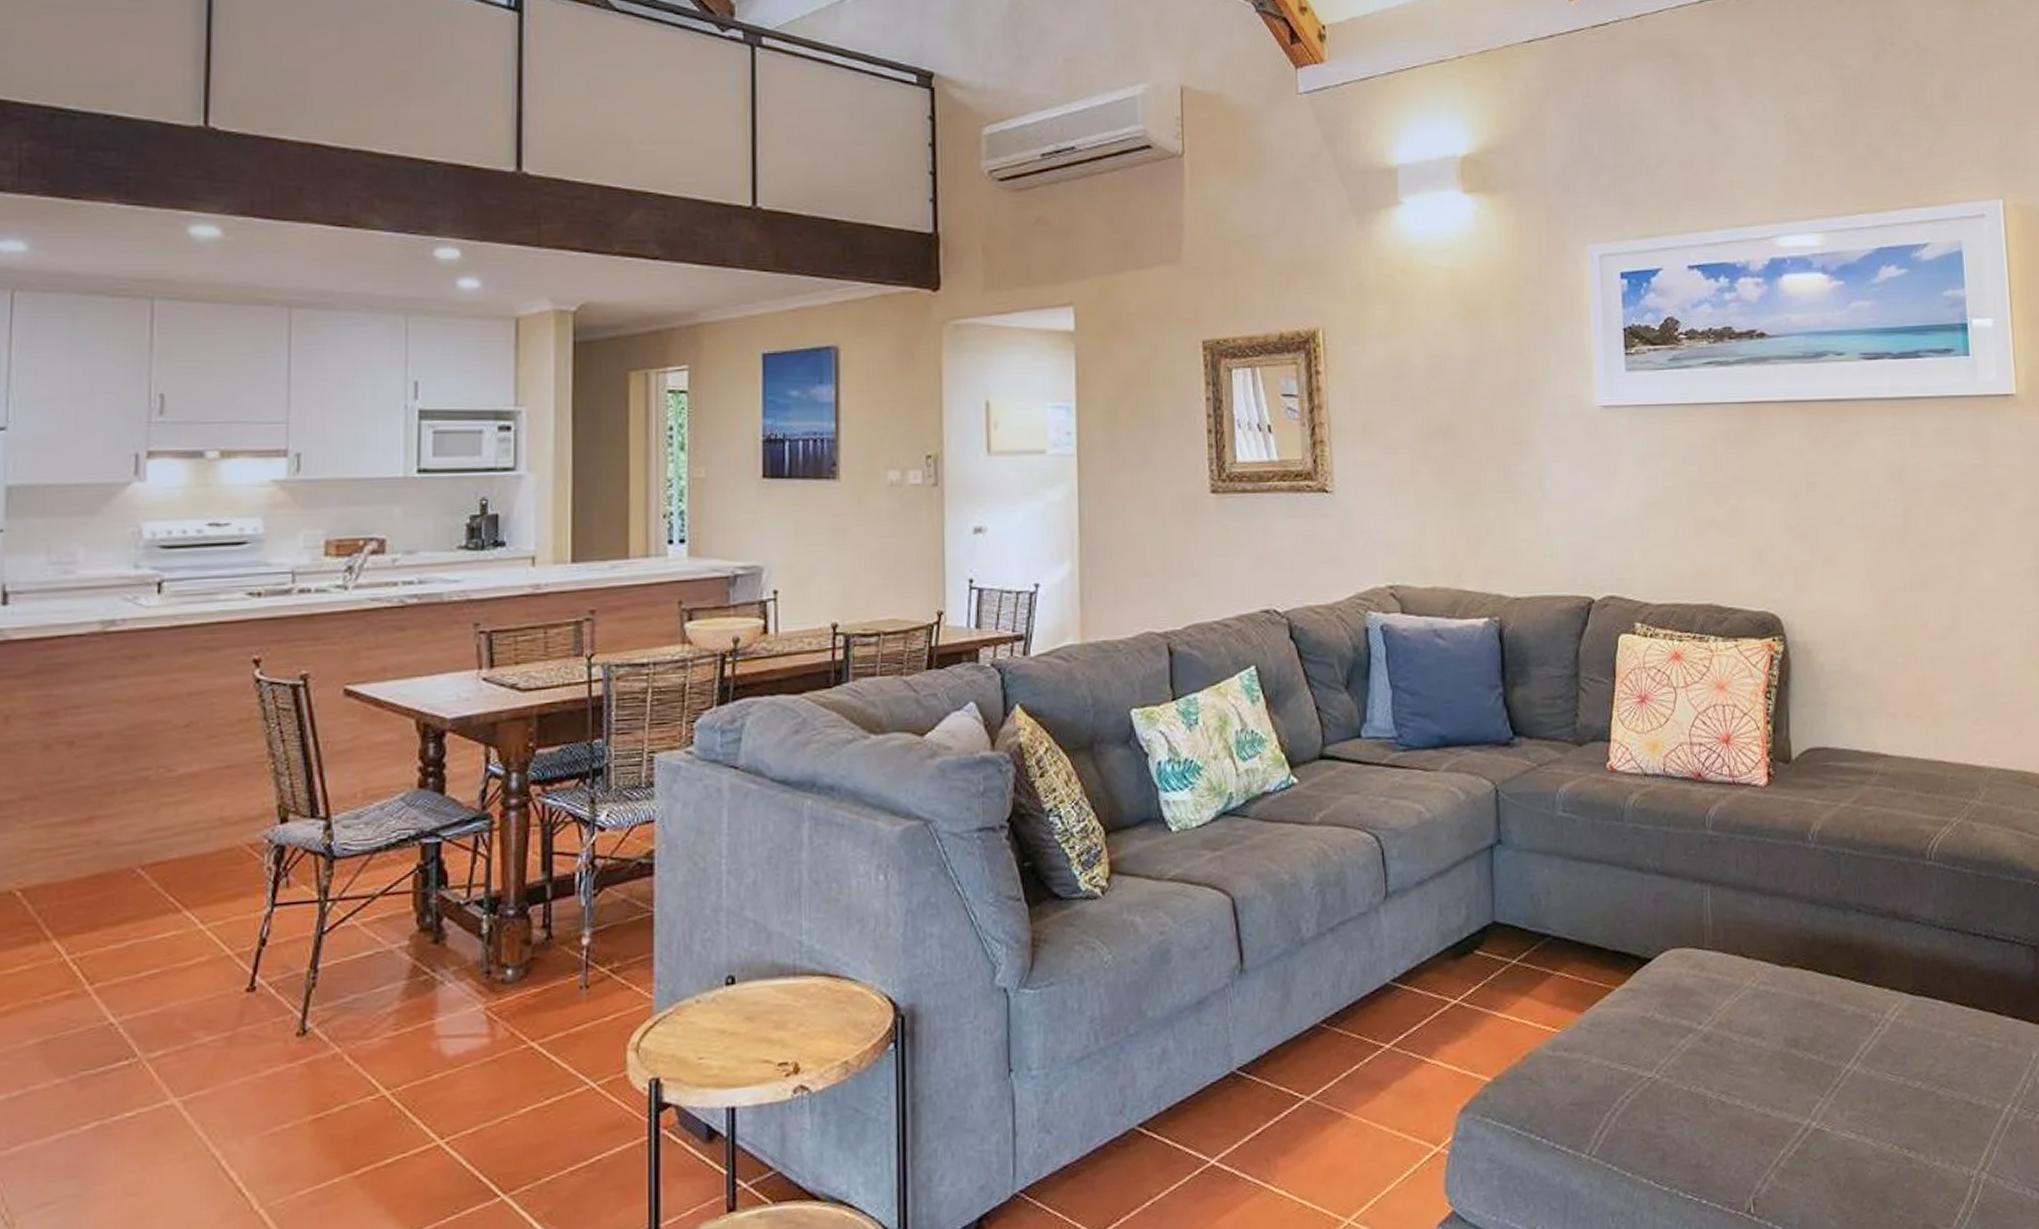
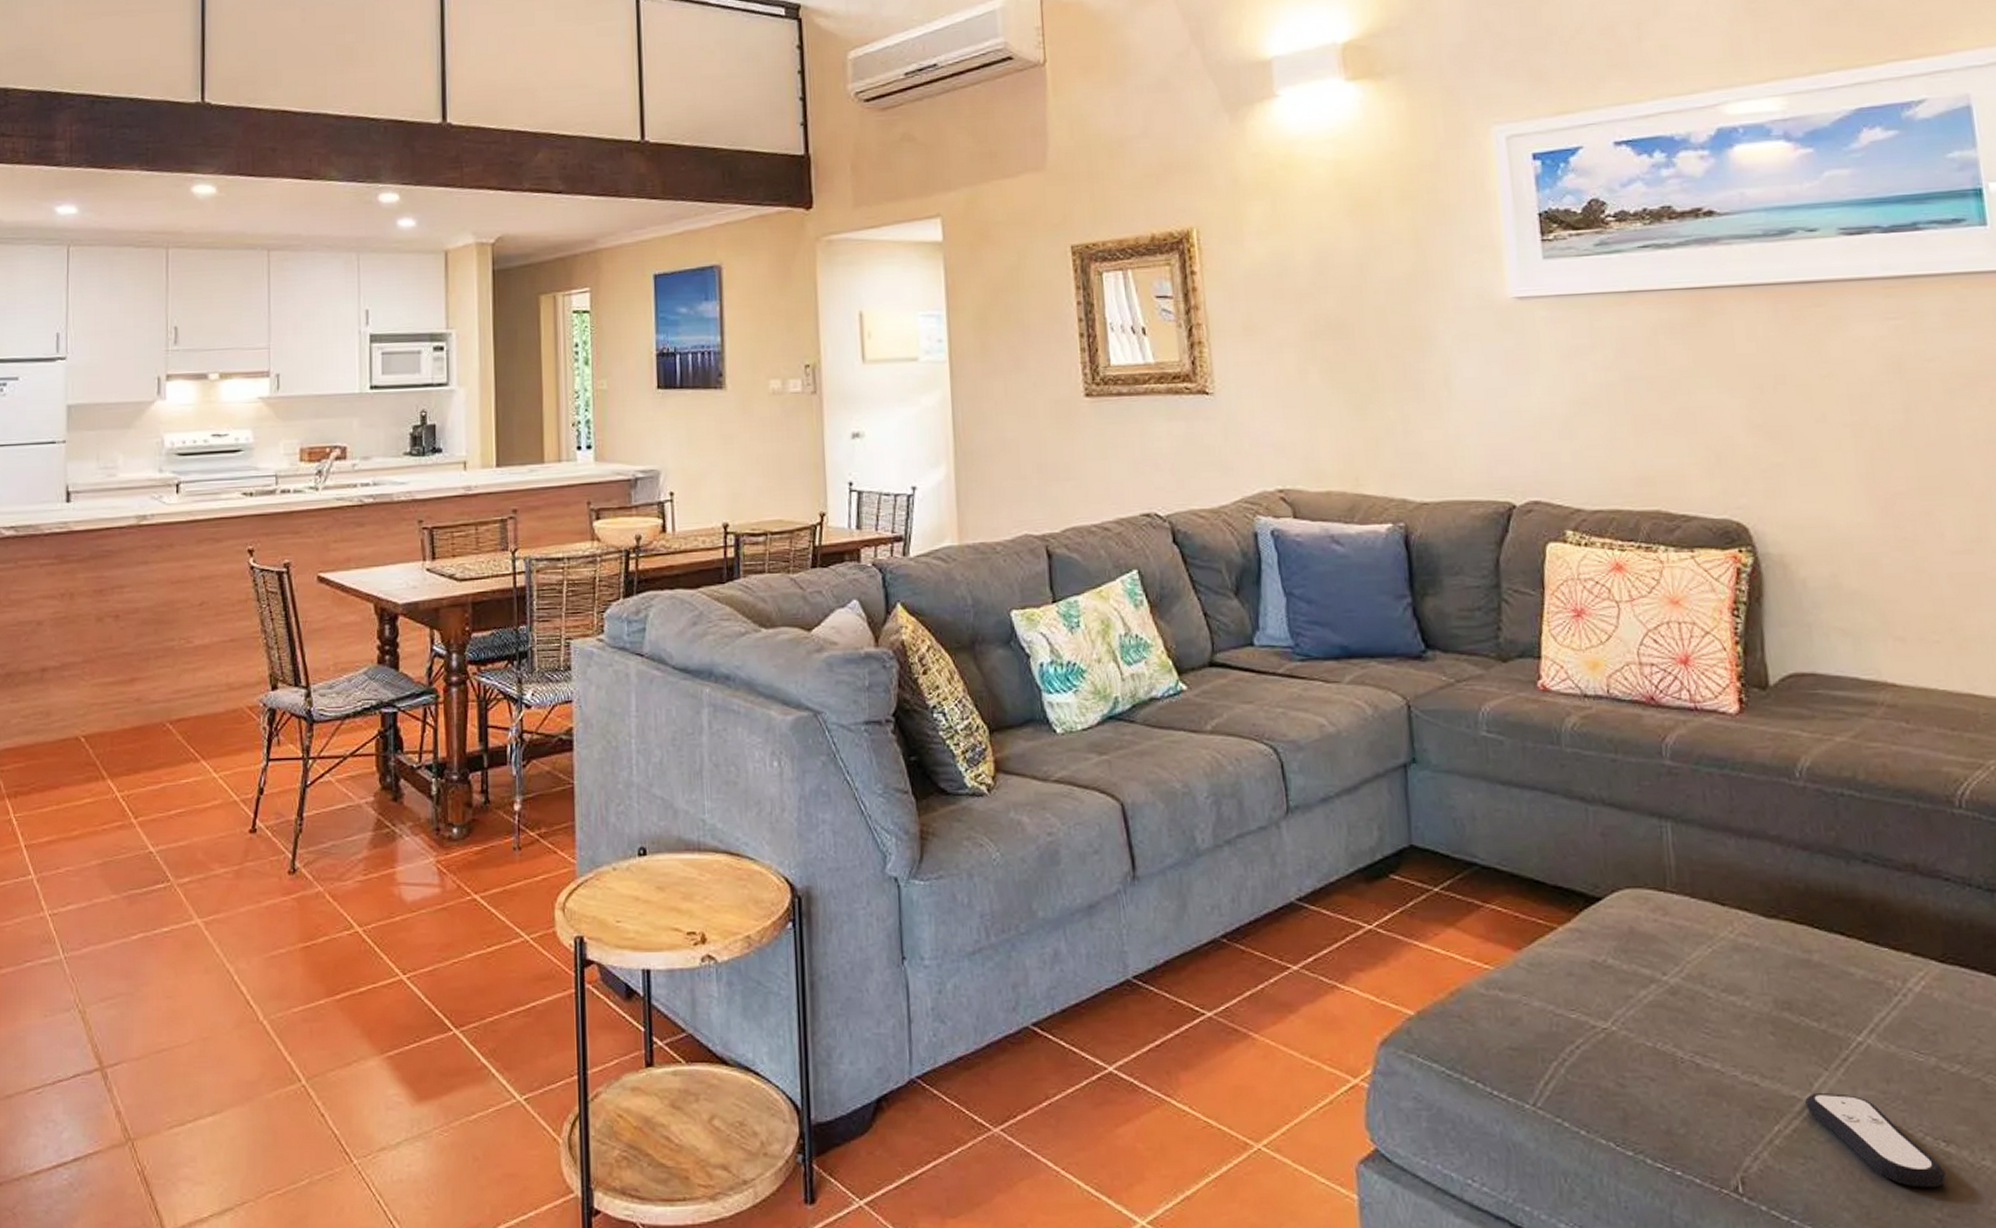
remote control: none [1804,1116,1907,1191] -> present [1804,1093,1946,1188]

